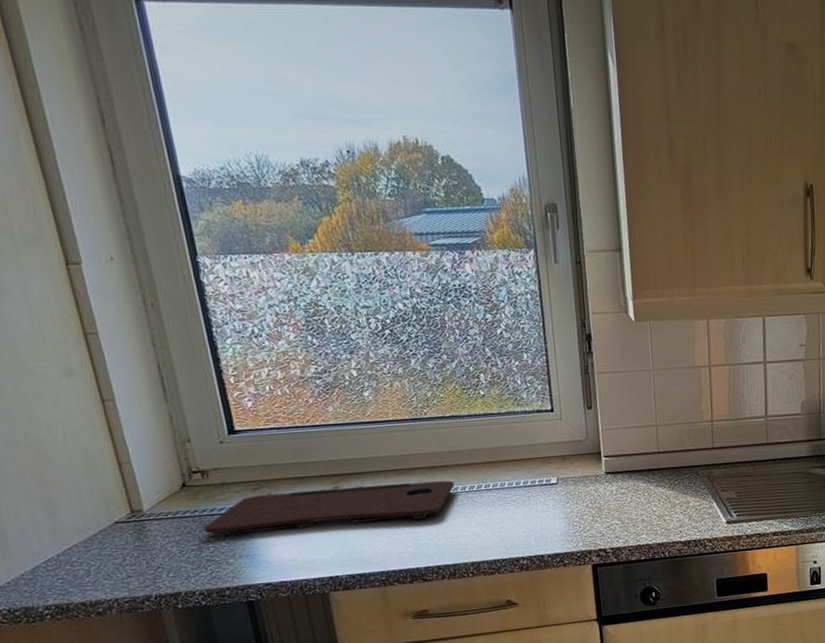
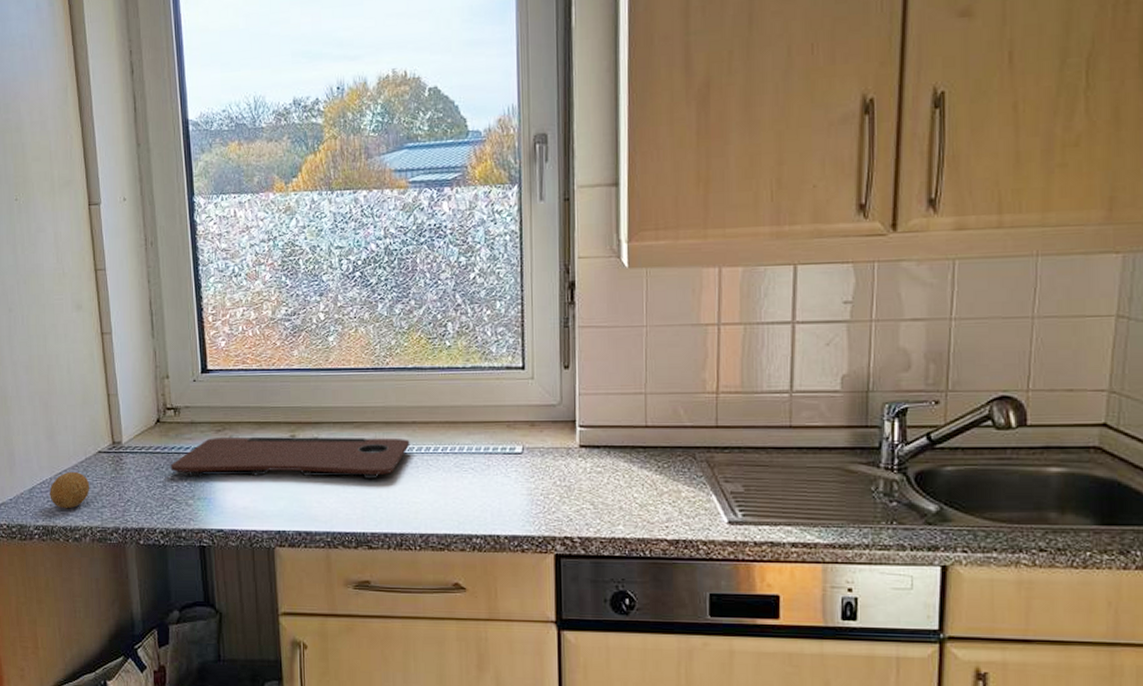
fruit: none [58,545,110,585] -> present [50,472,90,509]

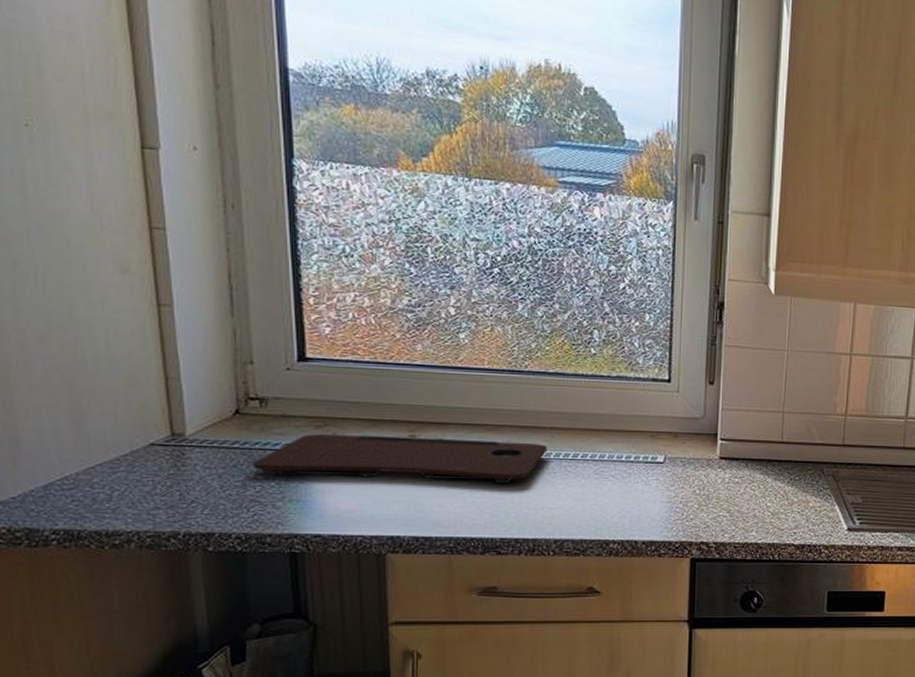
fruit: present [50,472,90,509] -> none [76,467,137,510]

